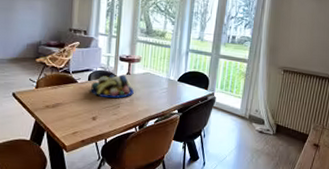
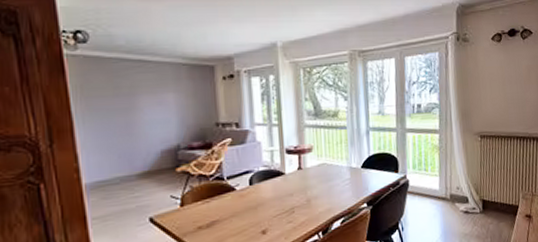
fruit bowl: present [90,74,134,98] -> none [253,170,310,204]

